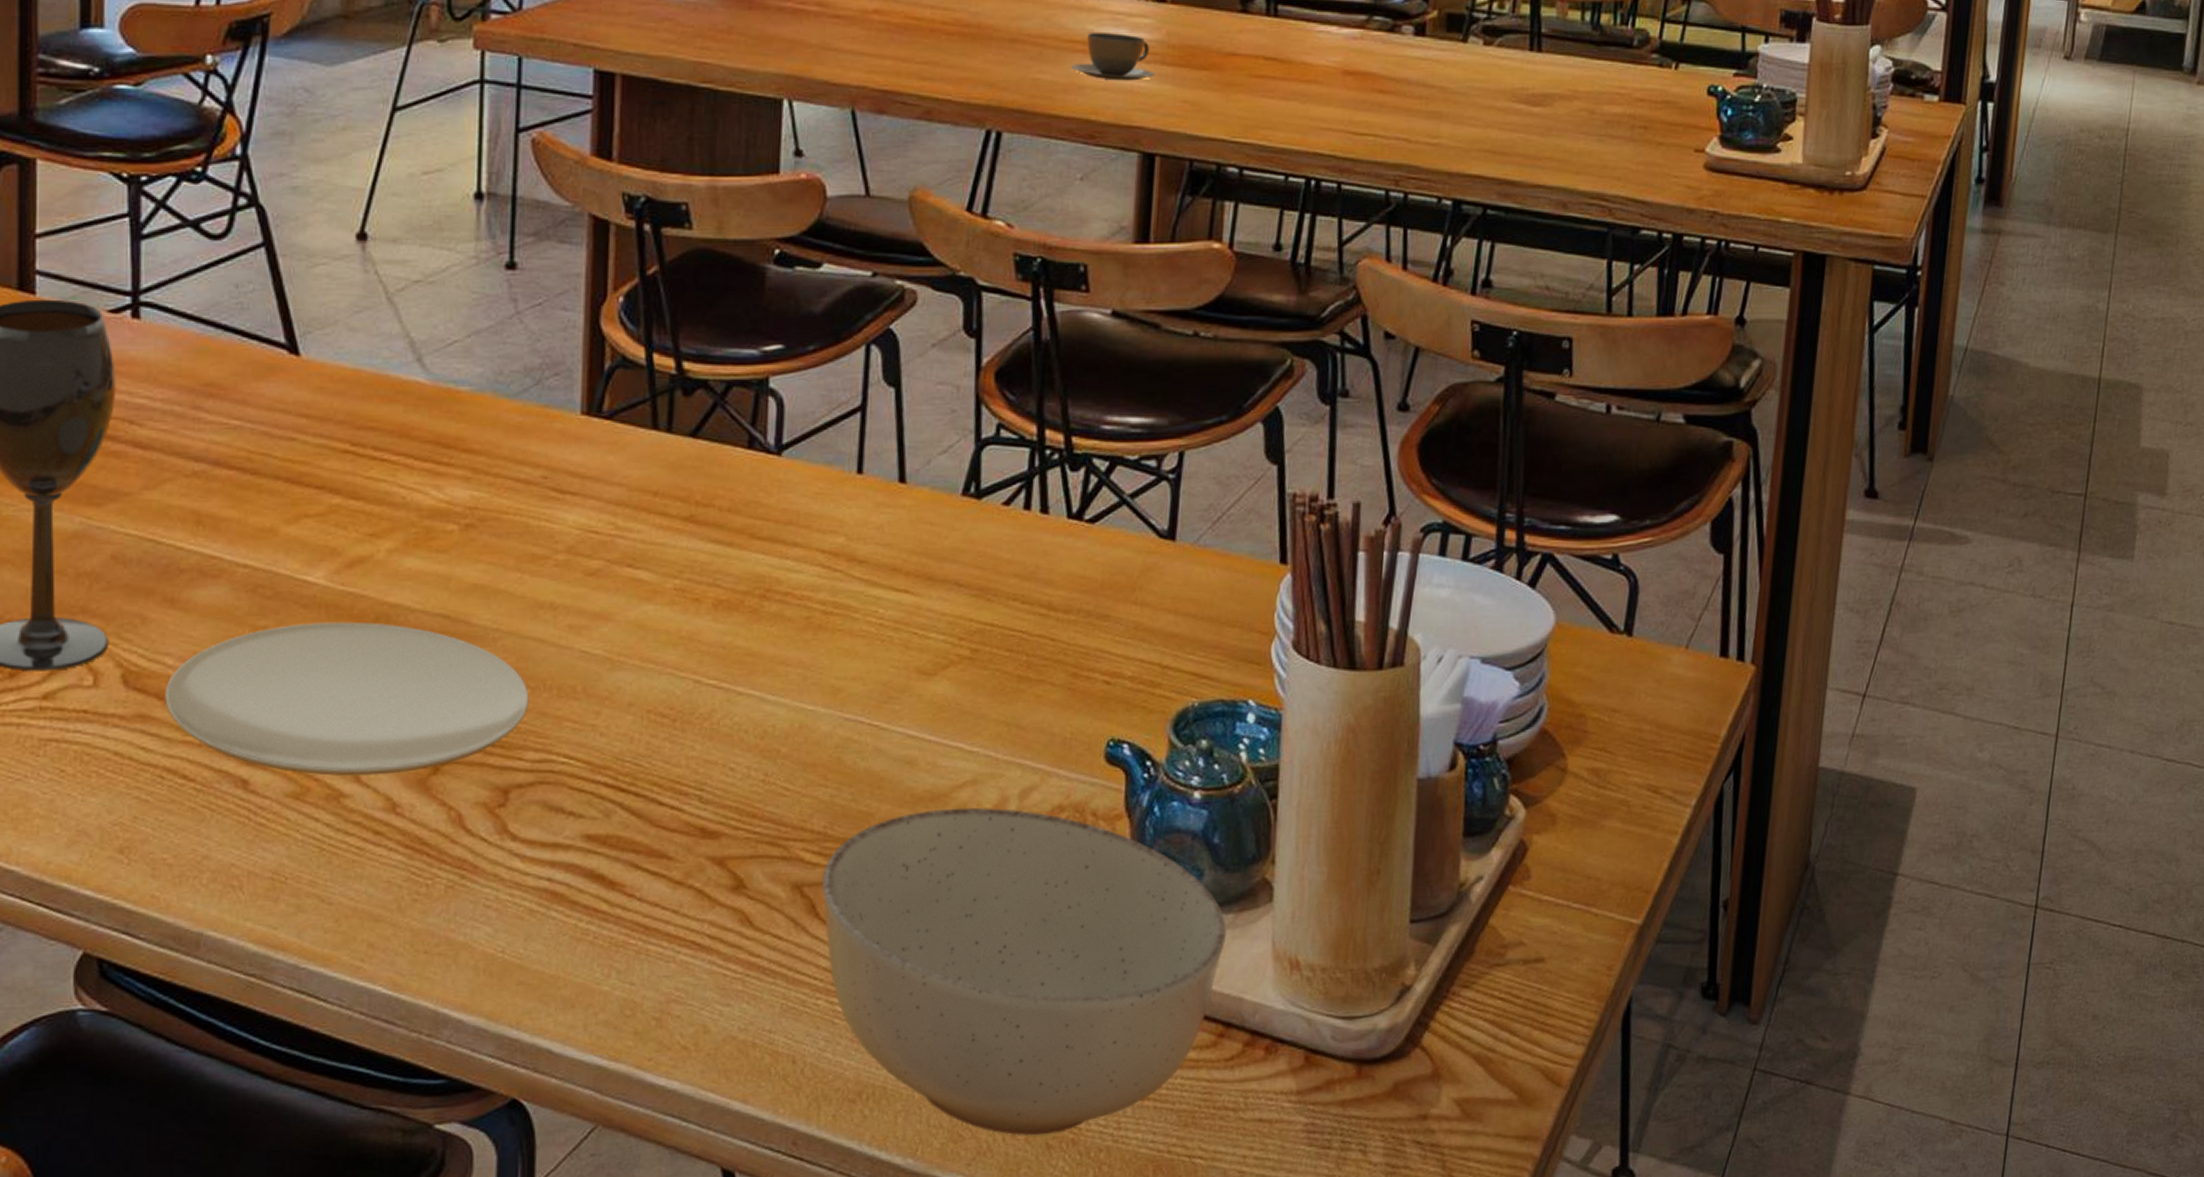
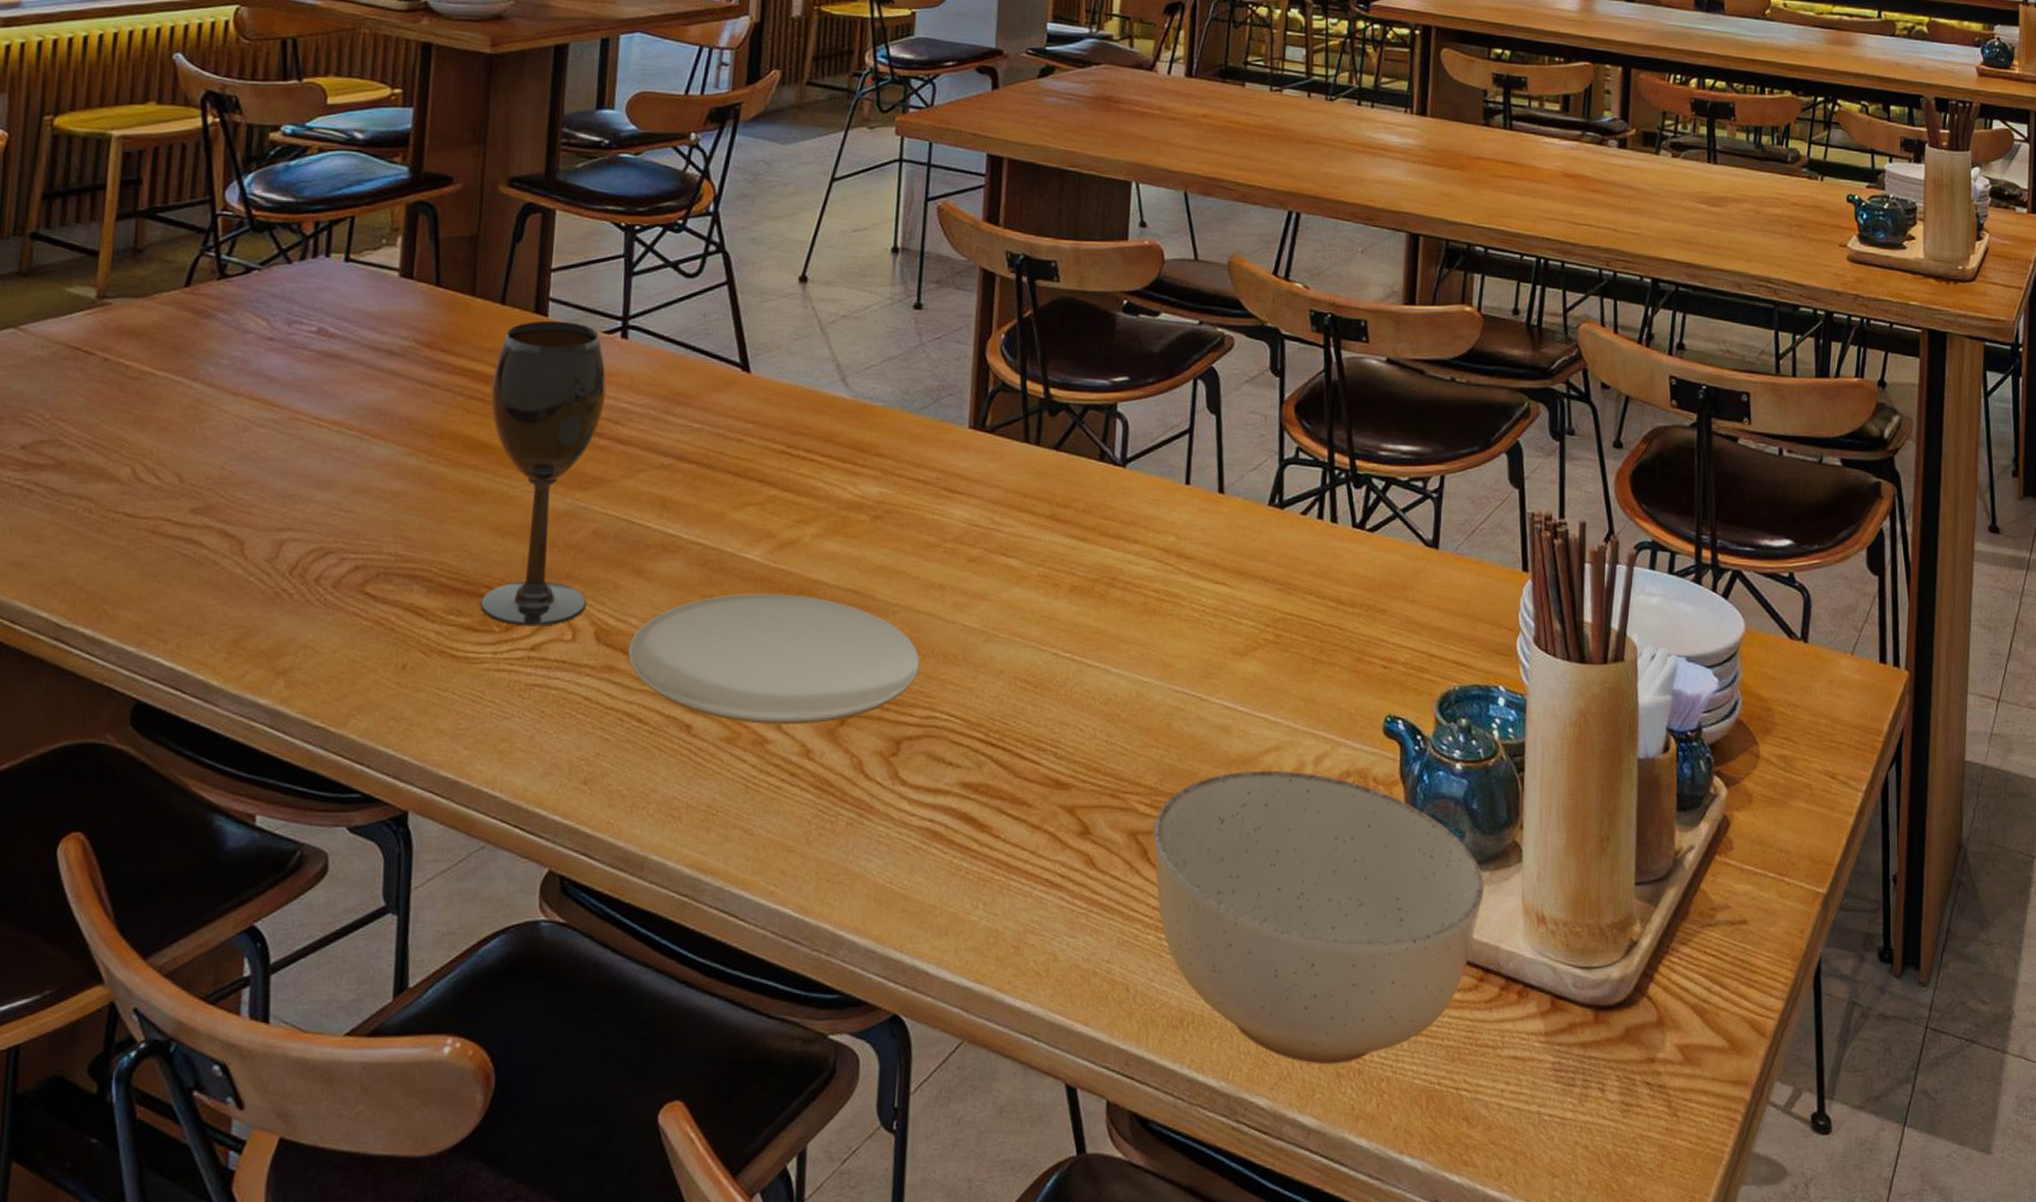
teacup: present [1071,33,1155,81] -> none [1354,138,1419,176]

